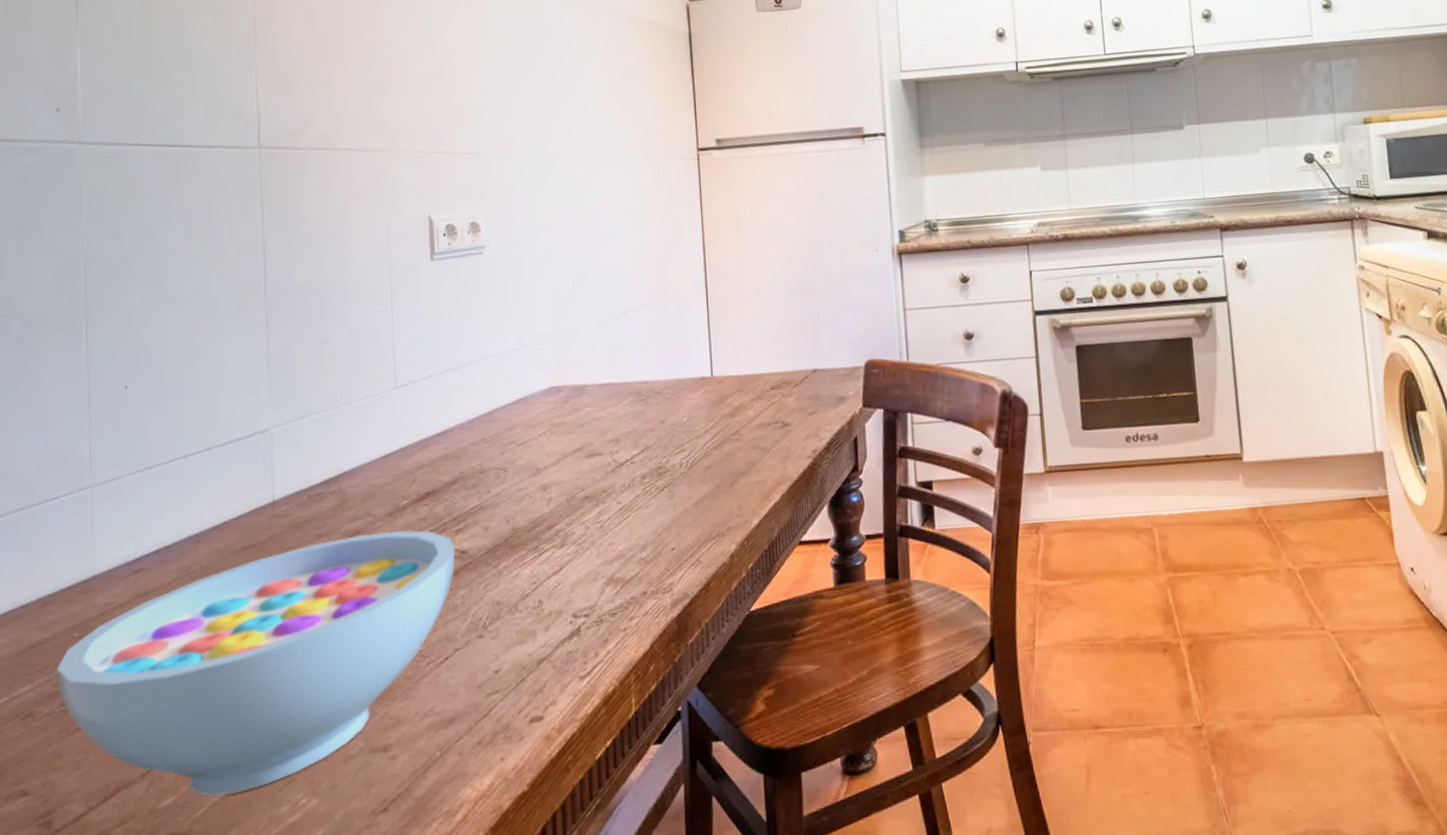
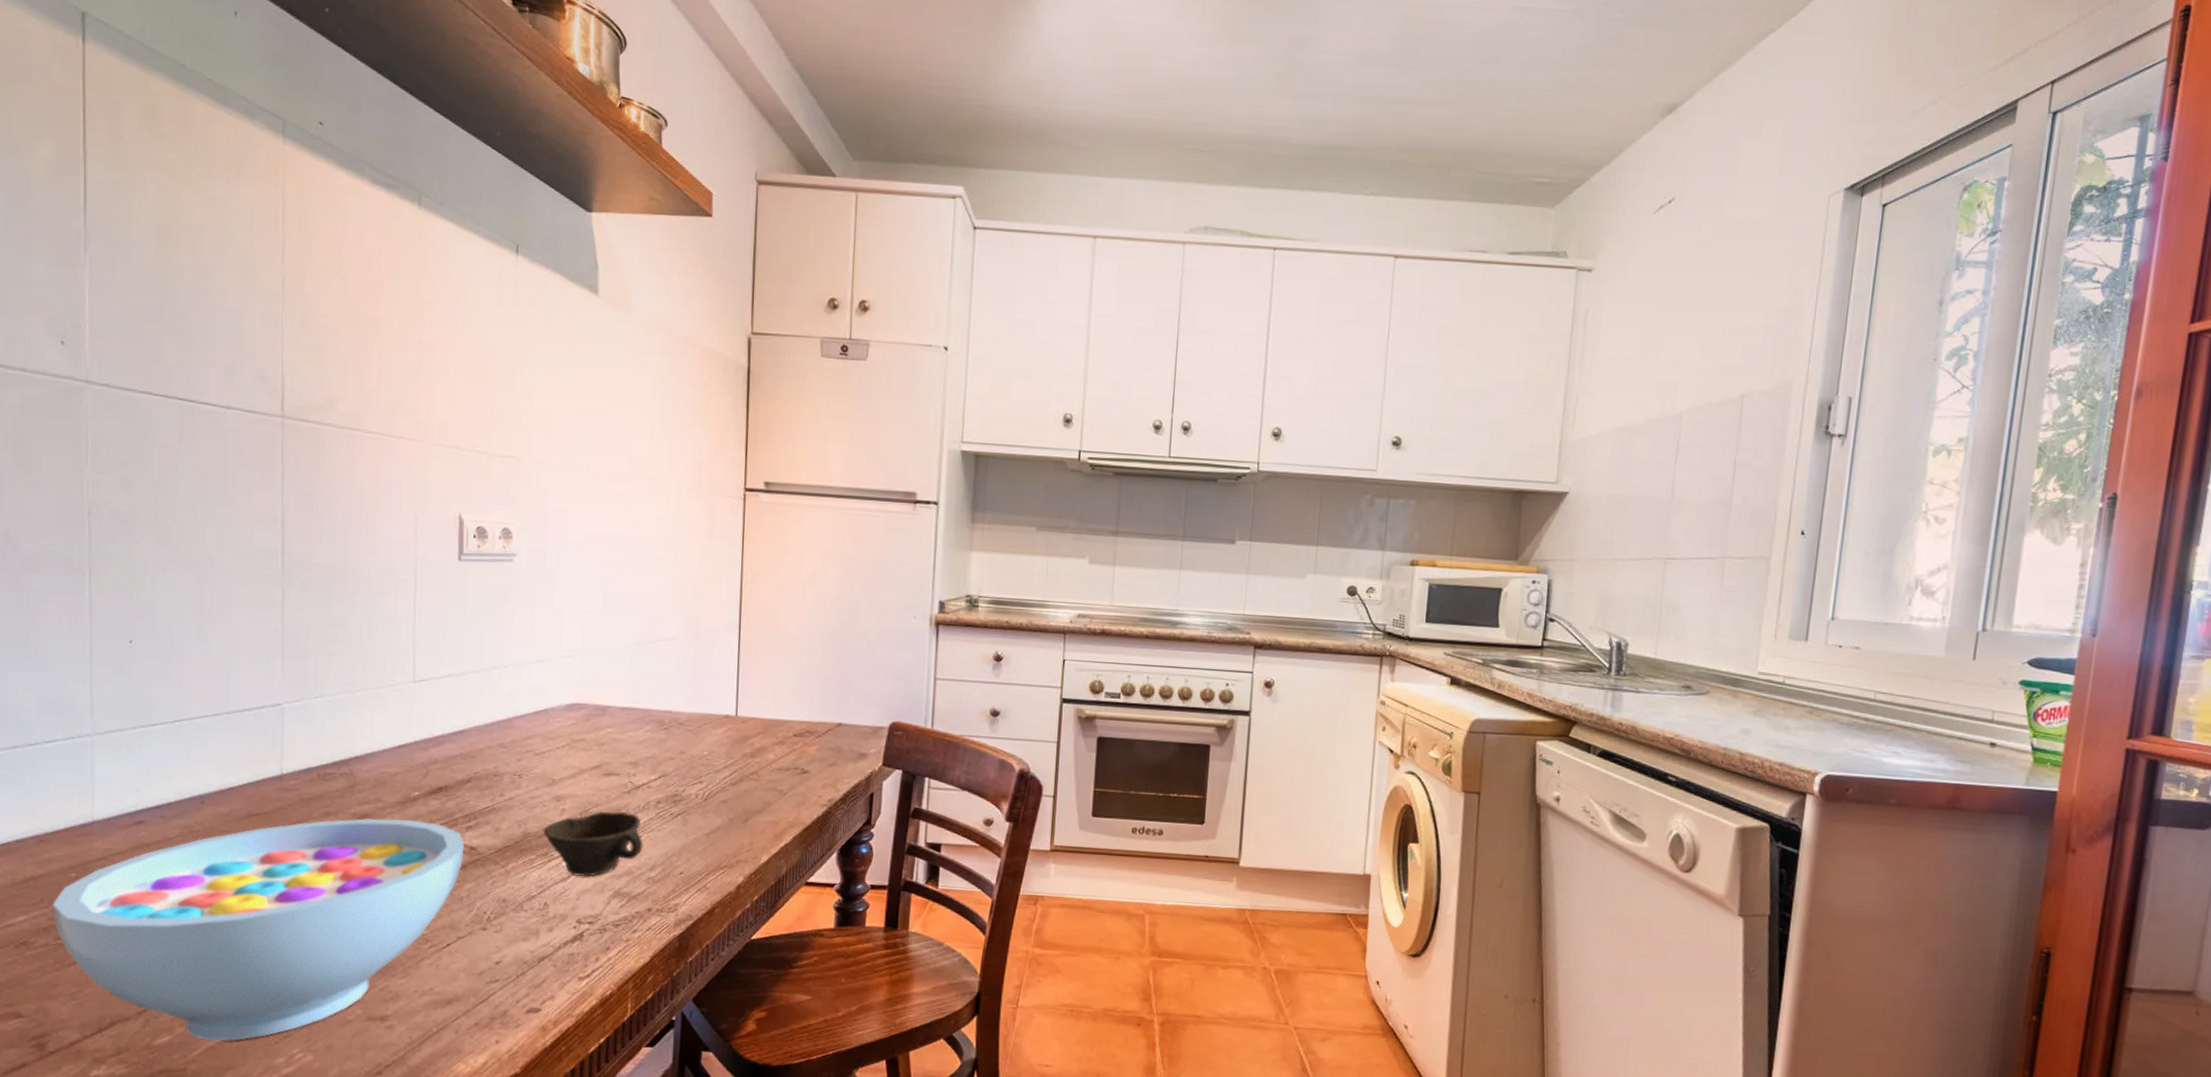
cup: none [531,492,632,568] -> present [543,811,643,877]

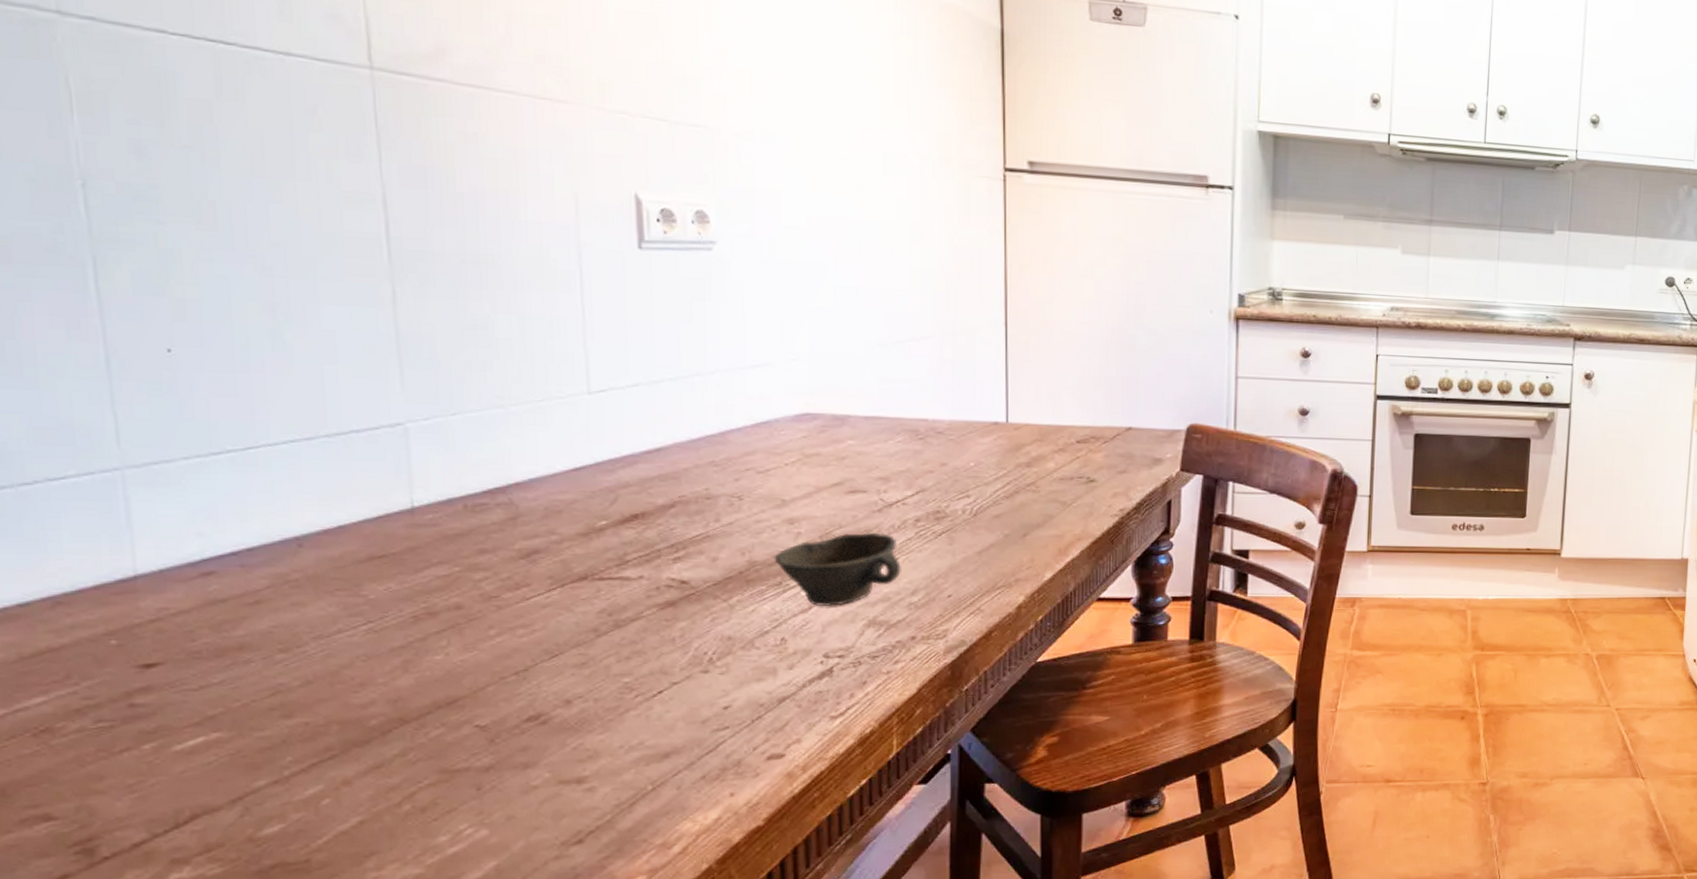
bowl: present [52,817,465,1041] -> none [85,553,673,825]

